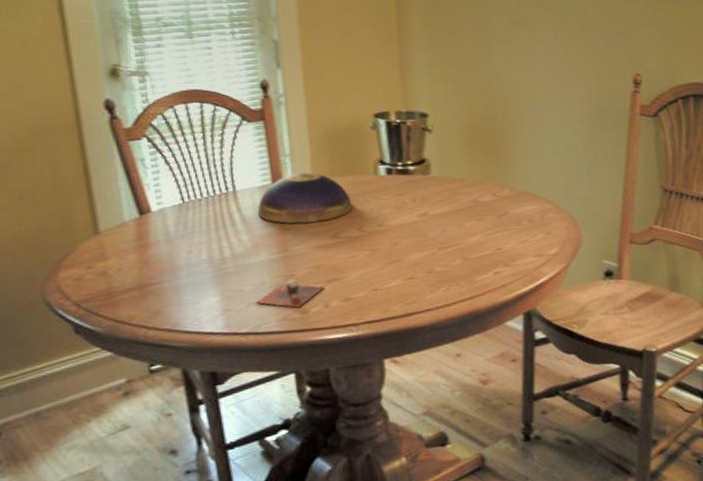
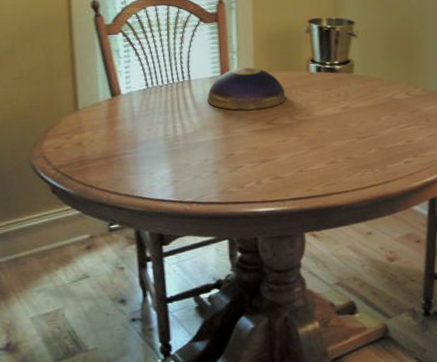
cup: present [256,279,325,308] -> none [200,158,258,183]

